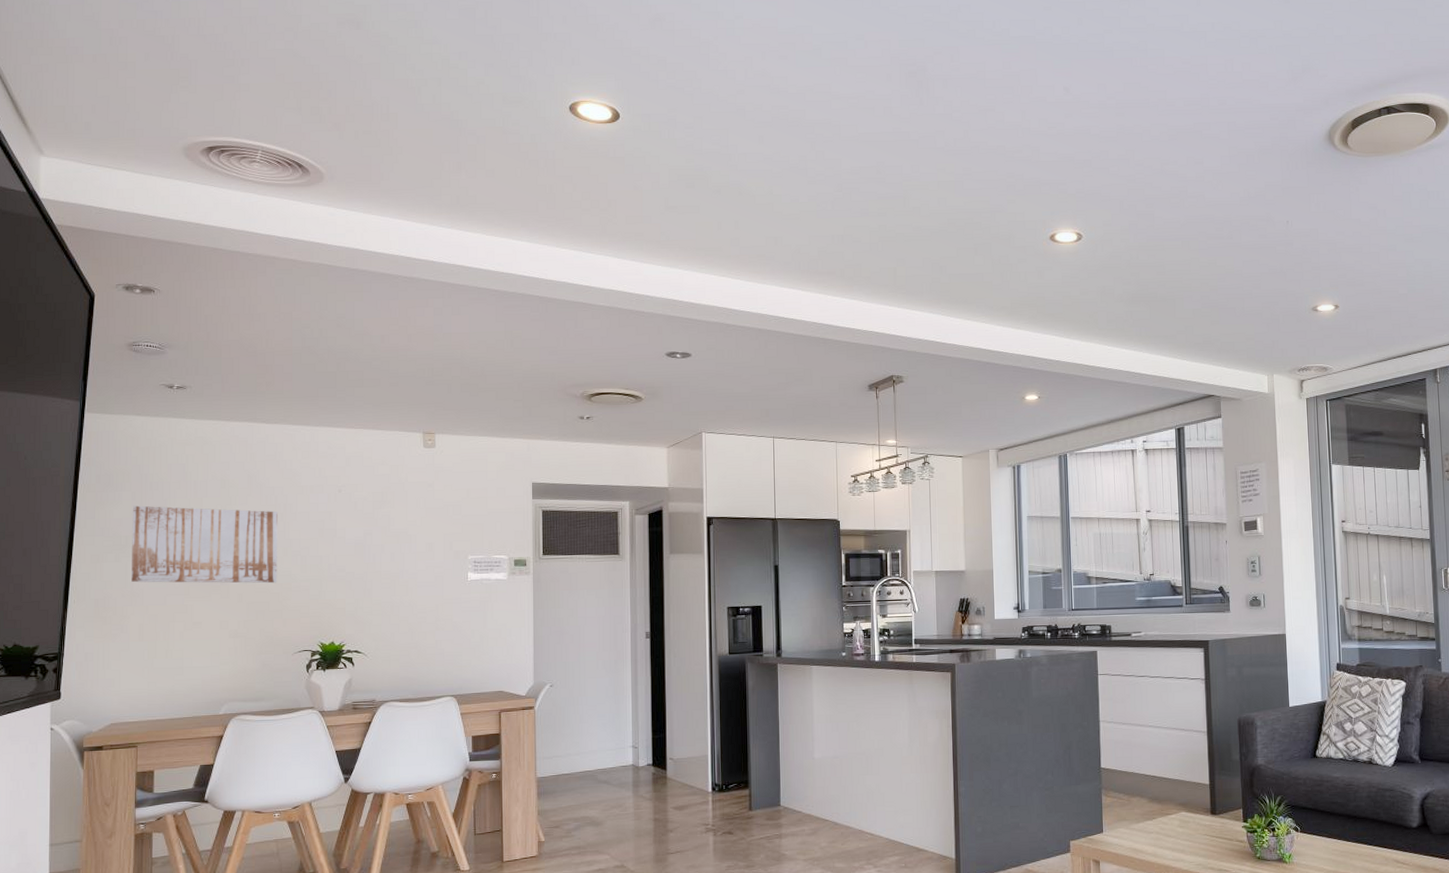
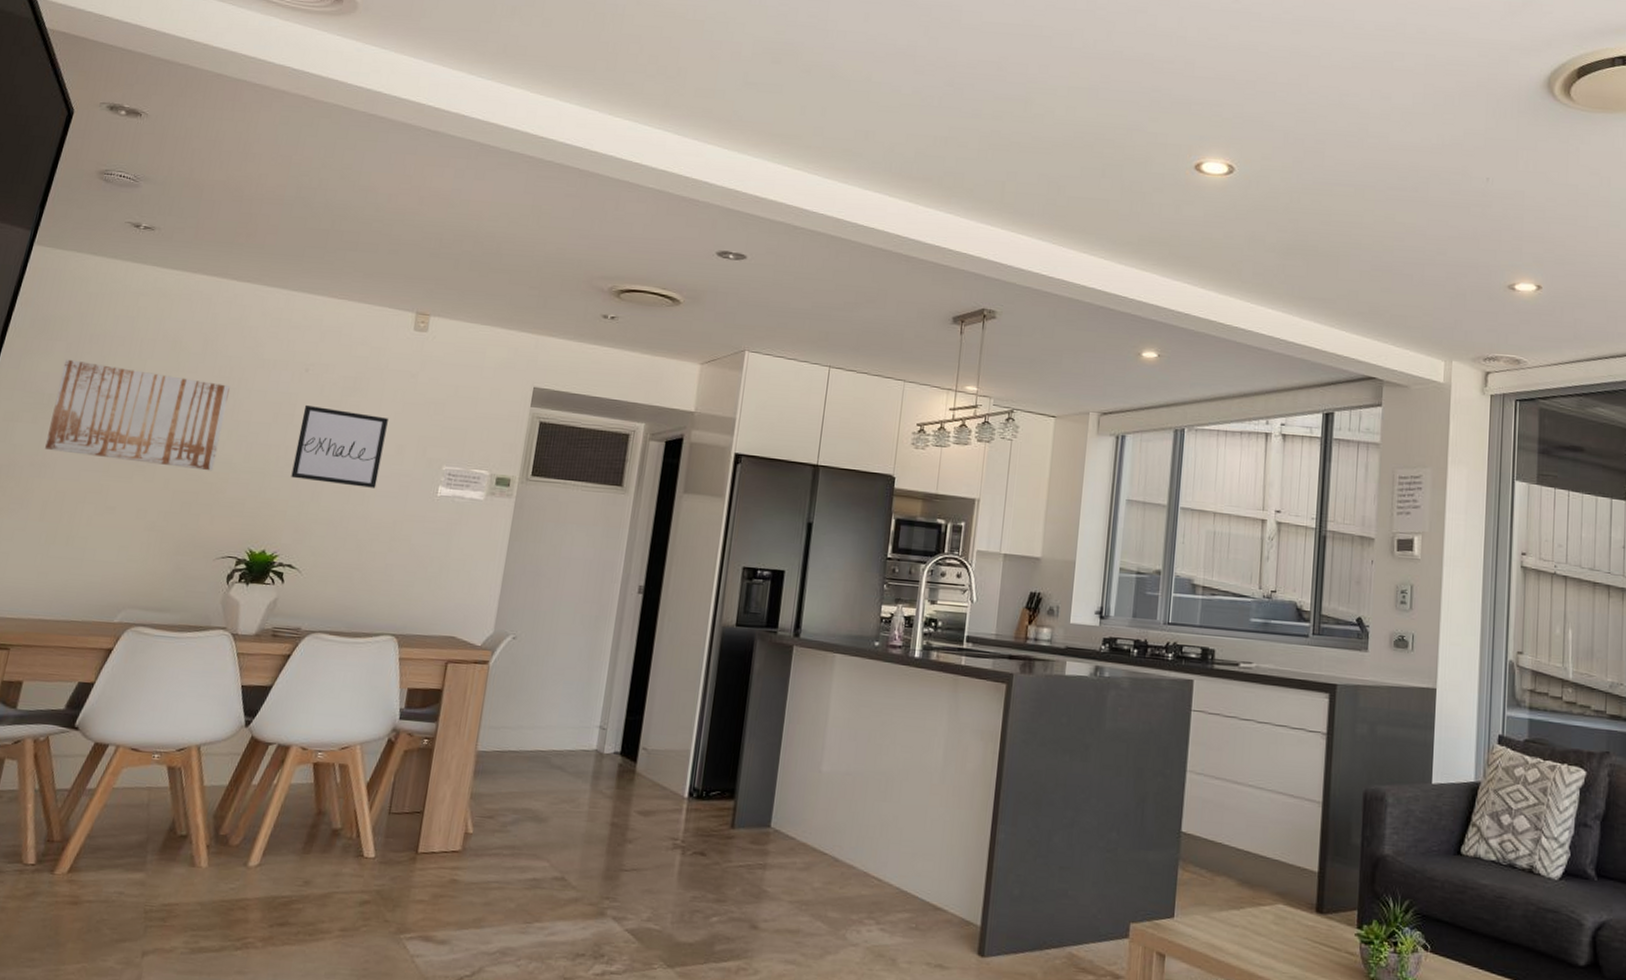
wall art: none [343,519,416,581] -> present [291,404,388,488]

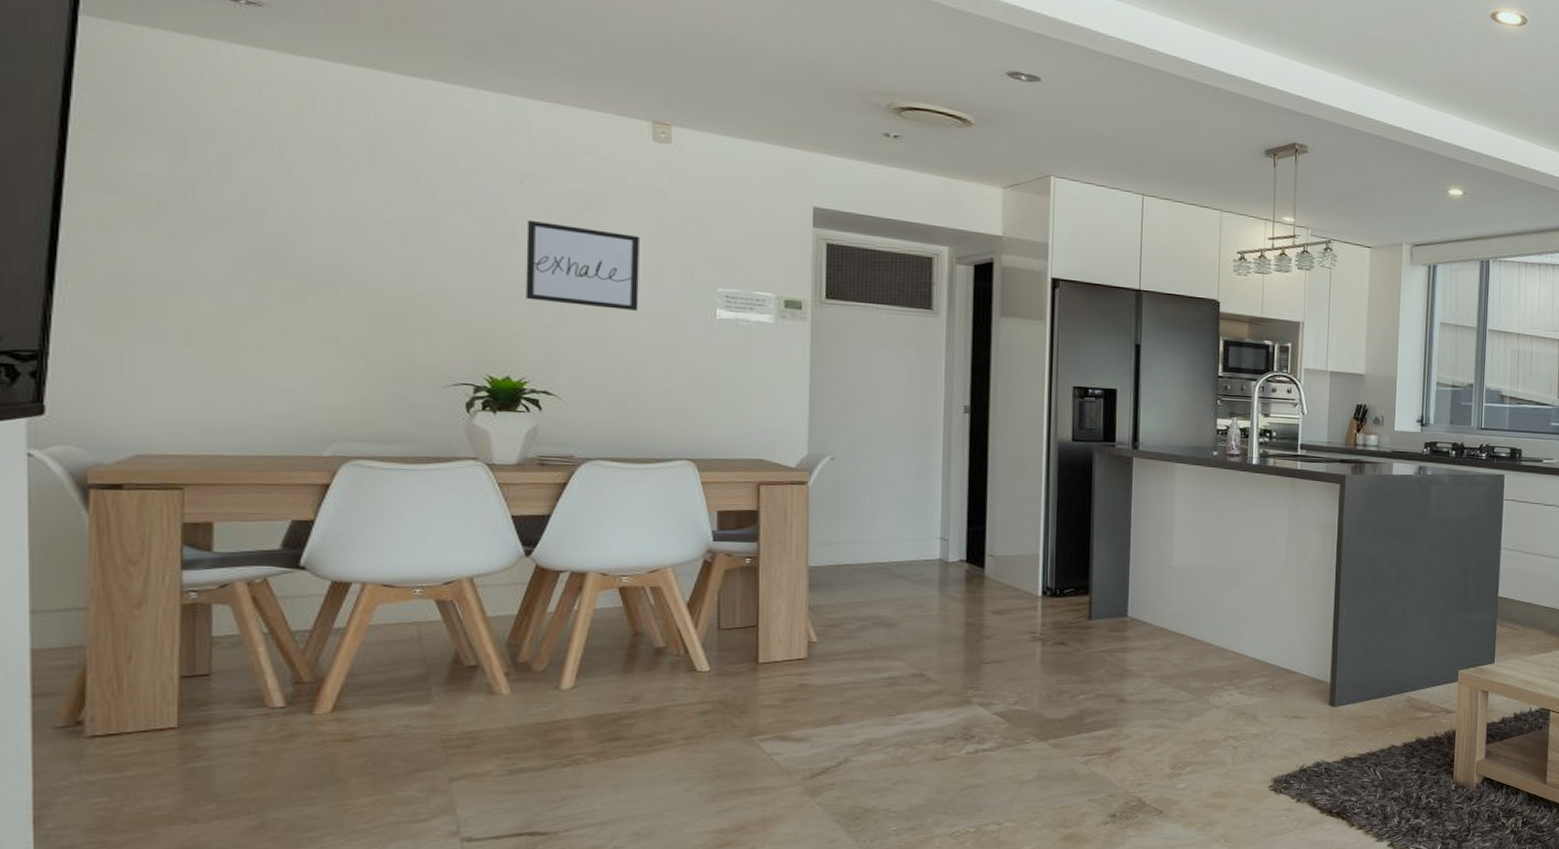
wall art: present [45,359,230,471] -> none [169,159,420,292]

